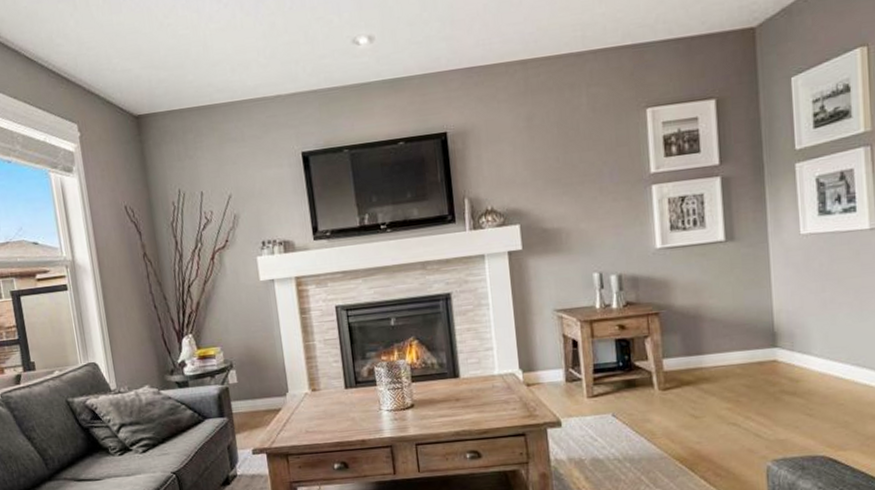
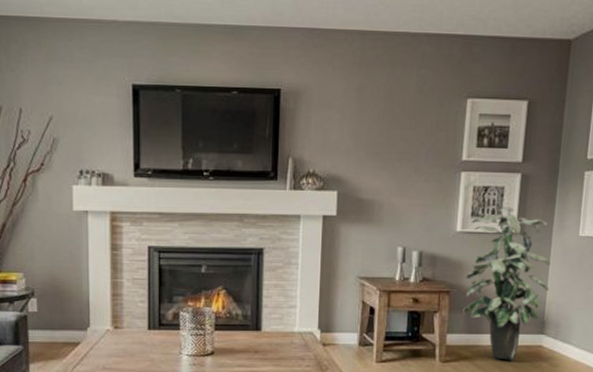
indoor plant: none [671,214,775,381] -> present [462,207,551,360]

